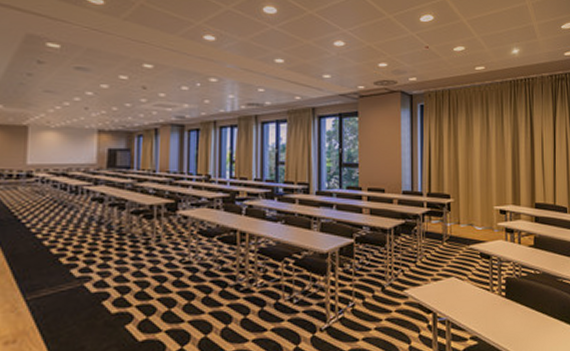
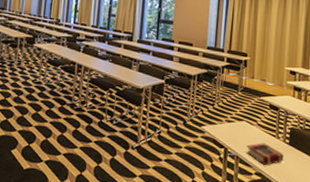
book: none [458,300,501,326] -> present [246,143,284,165]

